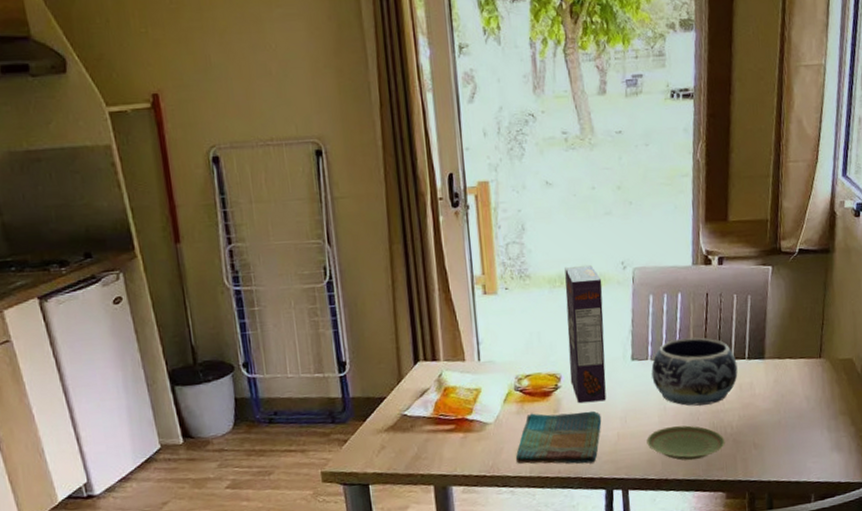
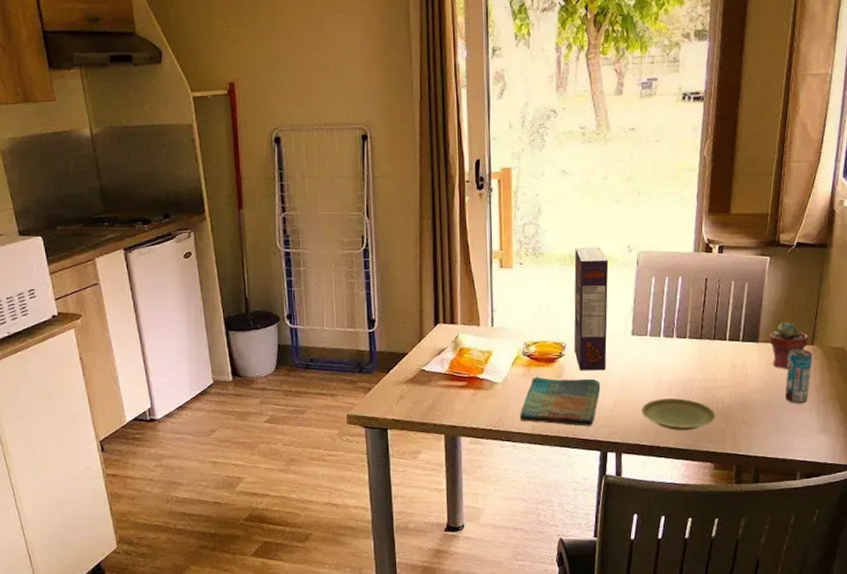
decorative bowl: present [651,337,738,406] -> none [650,318,732,381]
potted succulent: none [775,335,816,386] -> present [769,322,808,369]
beverage can: none [795,363,821,422] -> present [785,349,813,404]

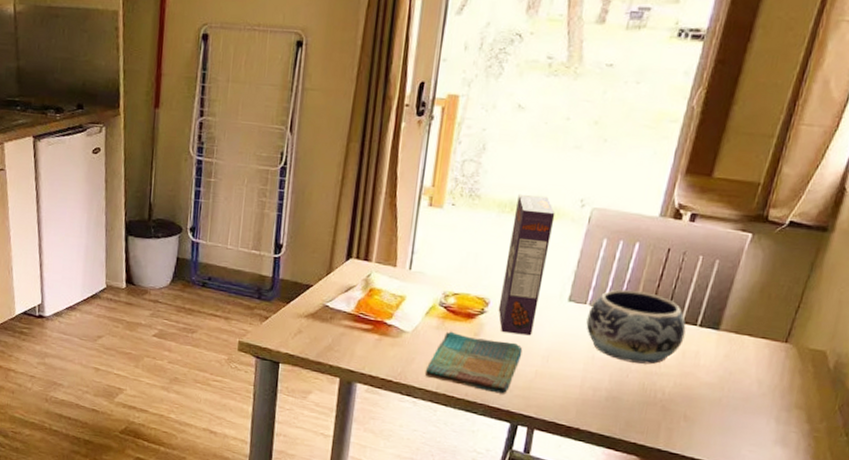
plate: present [641,398,716,431] -> none [565,376,653,417]
decorative bowl: none [650,318,732,381] -> present [586,289,686,365]
potted succulent: present [769,322,808,369] -> none [731,312,783,366]
beverage can: present [785,349,813,404] -> none [740,344,785,408]

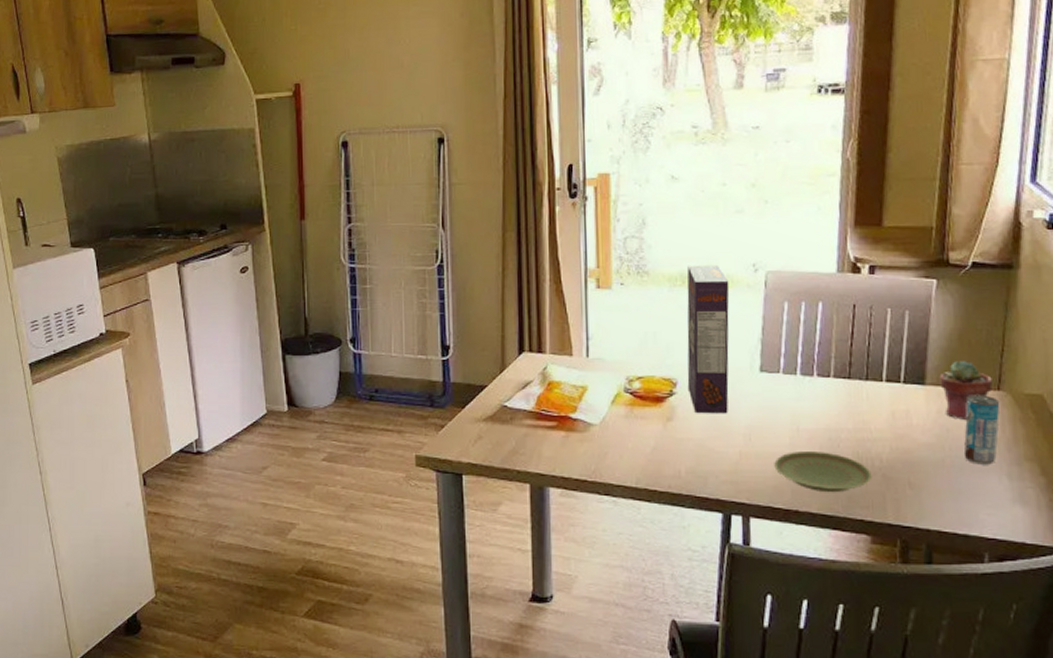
dish towel: present [424,331,523,394] -> none [620,418,722,481]
plate: none [565,376,653,417] -> present [774,452,872,493]
decorative bowl: present [586,289,686,365] -> none [783,353,890,430]
potted succulent: none [731,312,783,366] -> present [939,361,993,420]
beverage can: none [740,344,785,408] -> present [963,395,1000,465]

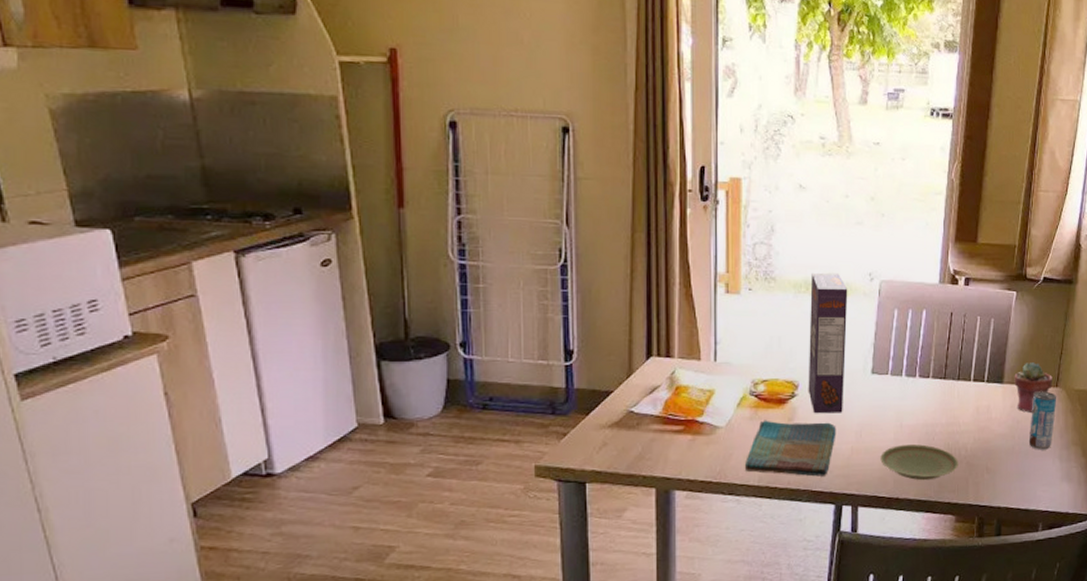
dish towel: none [620,418,722,481] -> present [744,420,836,477]

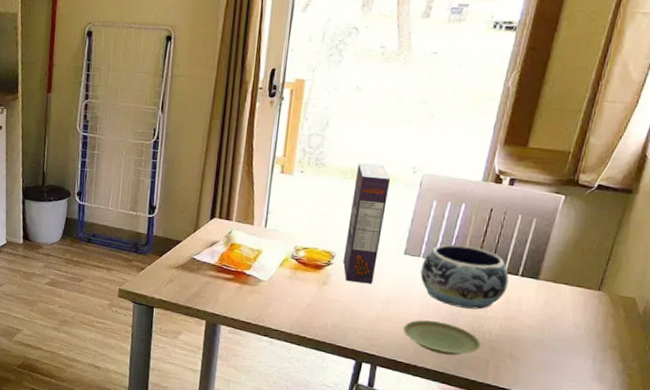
dish towel: present [744,420,836,477] -> none [279,280,365,335]
decorative bowl: none [891,356,976,425] -> present [420,244,509,310]
potted succulent: present [1014,362,1053,413] -> none [550,263,596,311]
beverage can: present [1028,391,1057,450] -> none [559,292,598,348]

